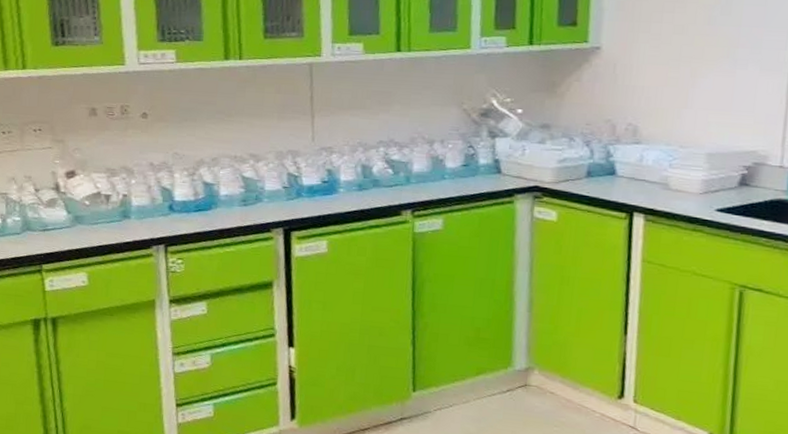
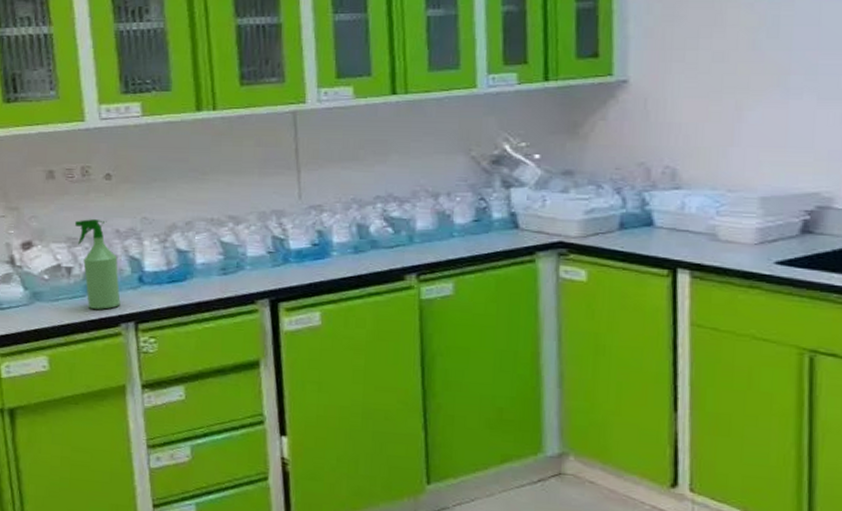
spray bottle: none [113,152,153,233] -> present [74,219,121,310]

